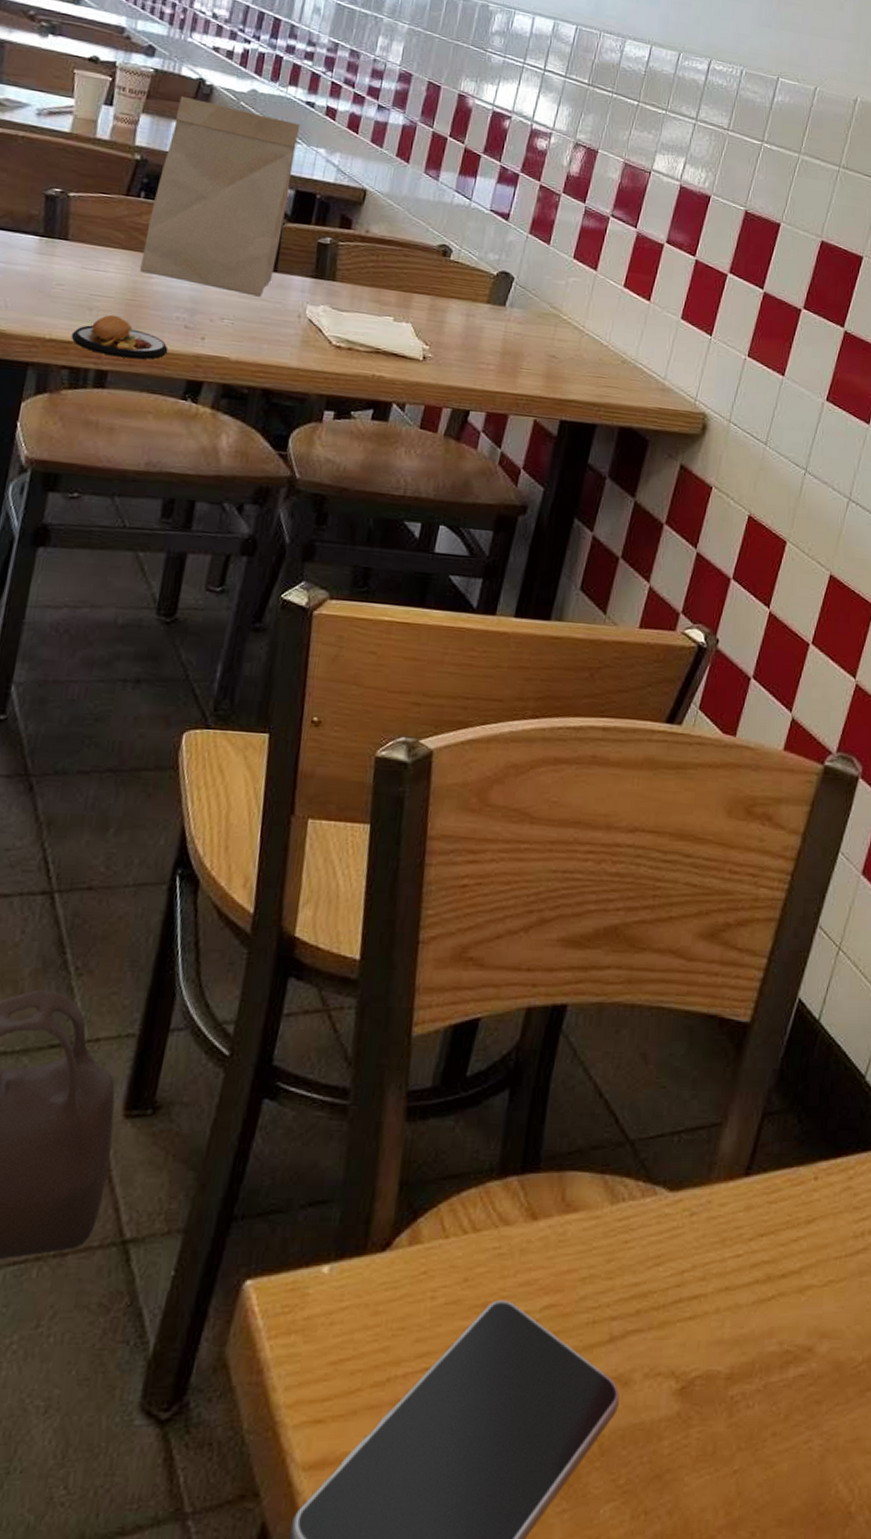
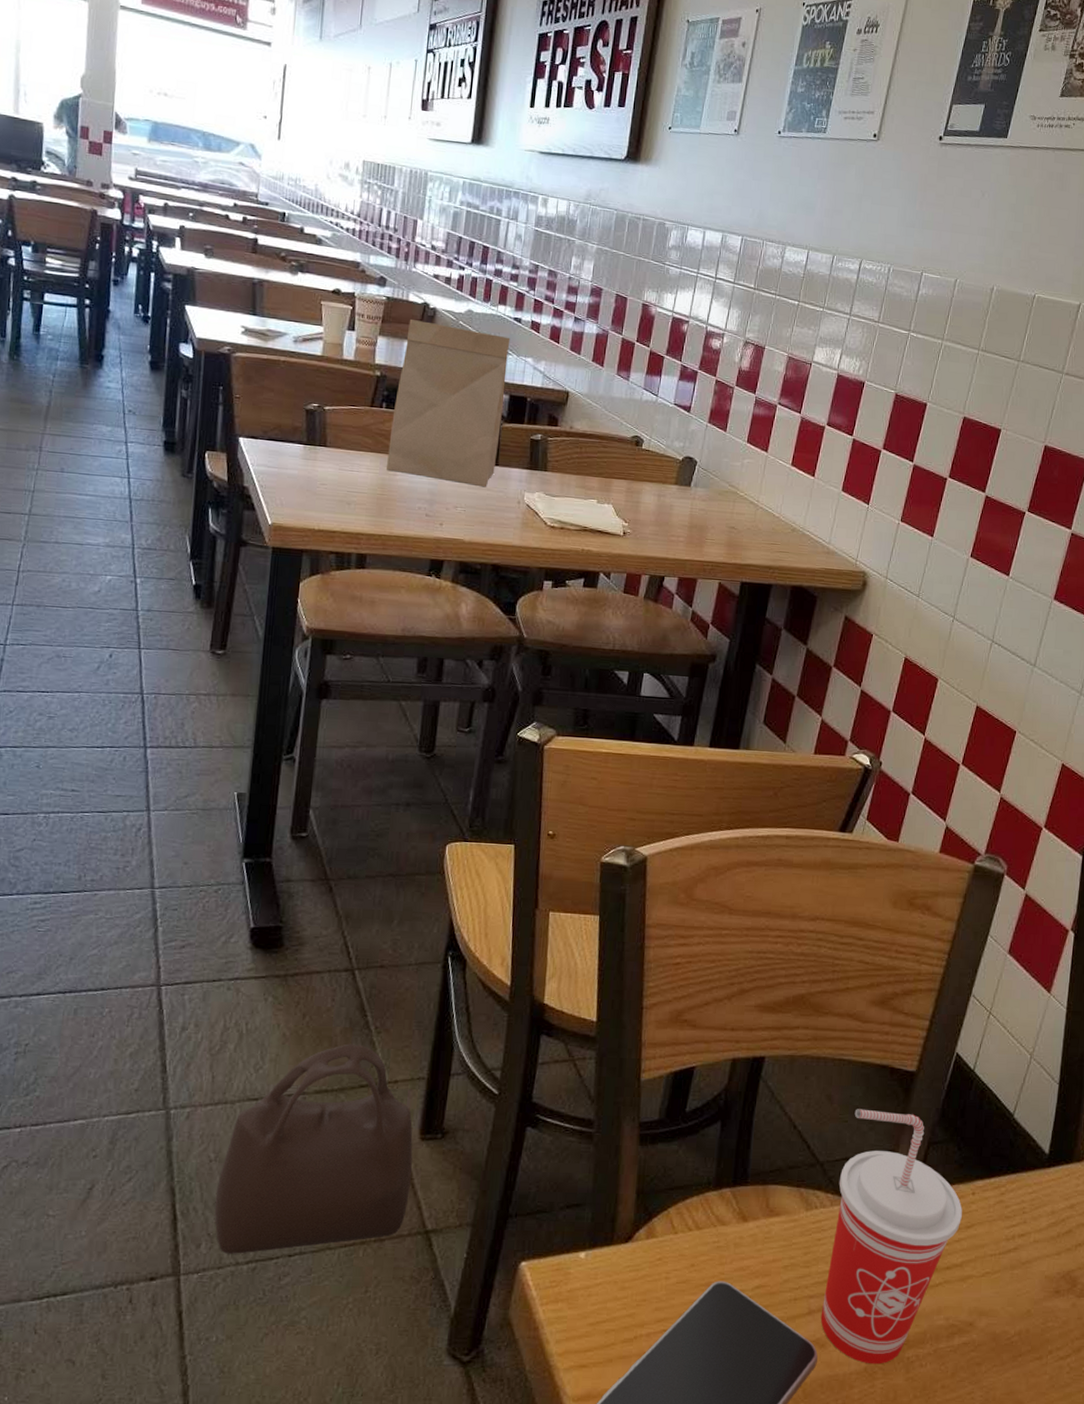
burger: present [71,314,169,360] -> none [335,507,414,544]
beverage cup: none [624,1071,802,1407] -> present [820,1109,962,1364]

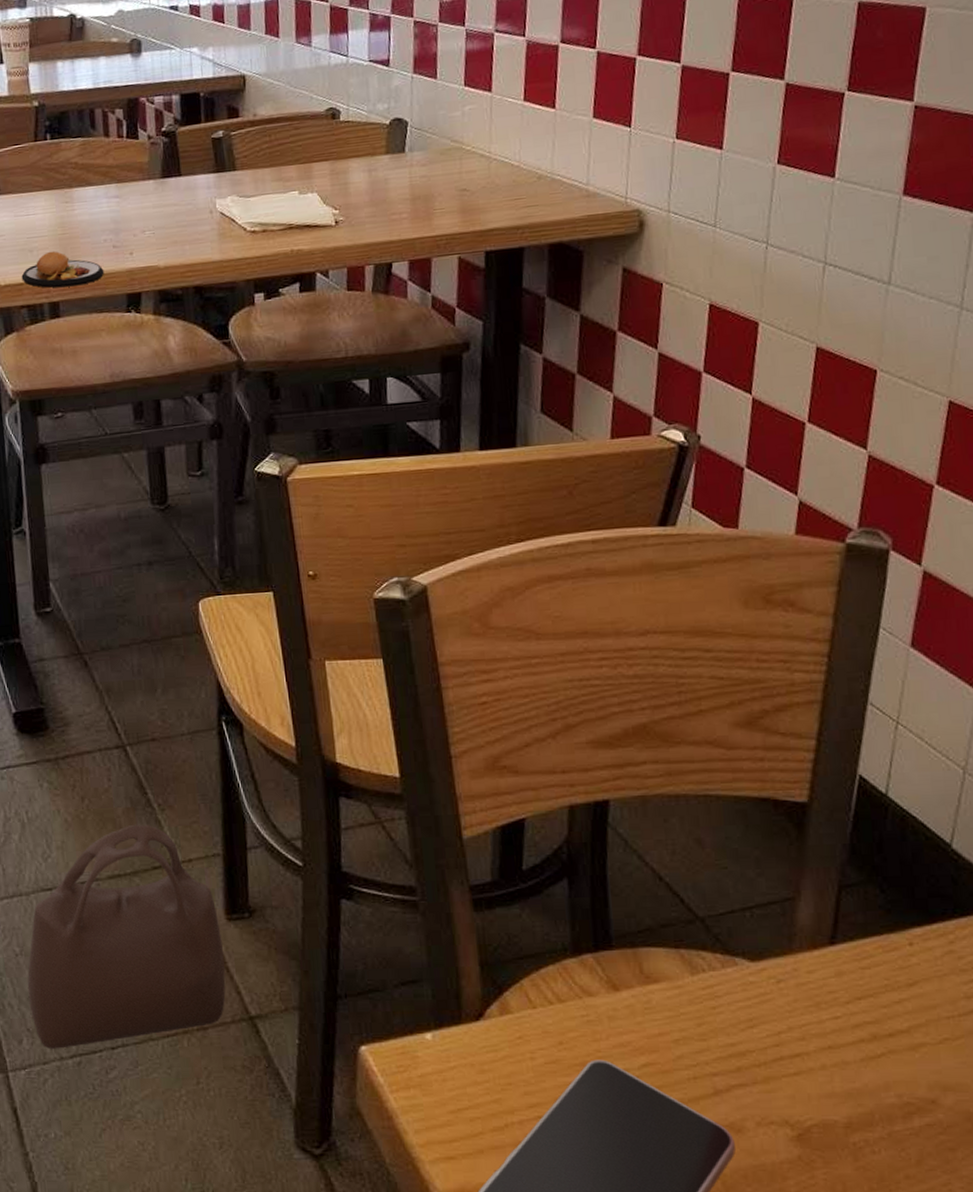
burger: none [335,507,414,544] -> present [21,251,105,288]
paper bag: present [387,319,511,488] -> none [58,30,179,207]
beverage cup: present [820,1109,962,1364] -> none [727,851,900,1152]

